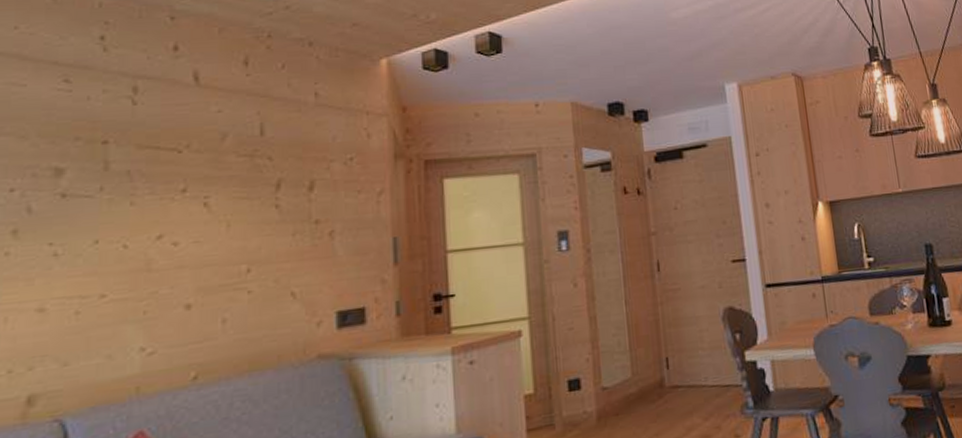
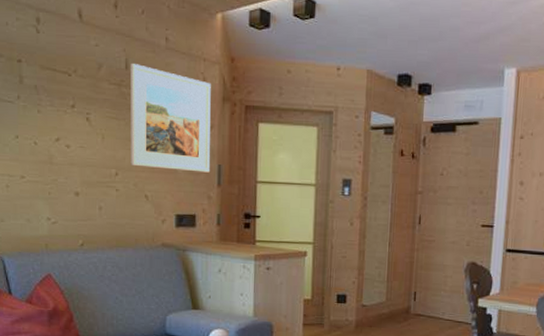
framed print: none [267,127,382,257] -> present [130,64,211,173]

